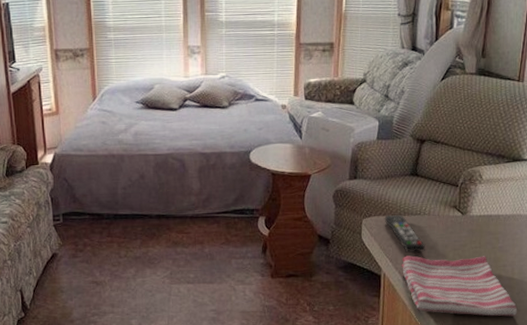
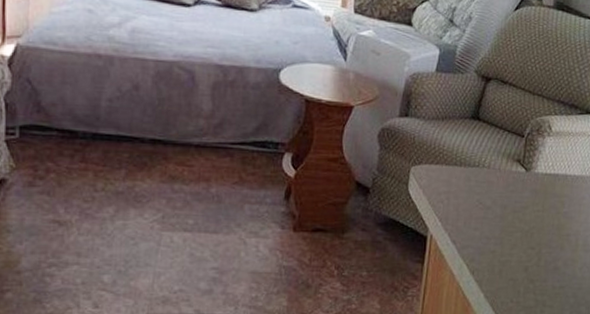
remote control: present [384,214,425,252] -> none [436,163,481,212]
dish towel: present [401,255,518,317] -> none [451,215,579,295]

